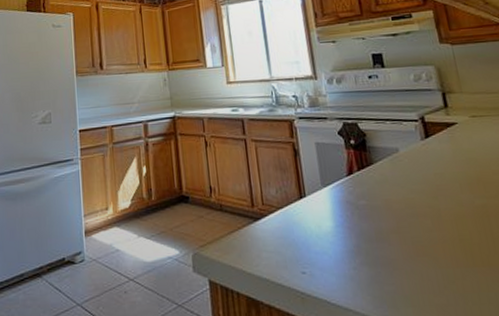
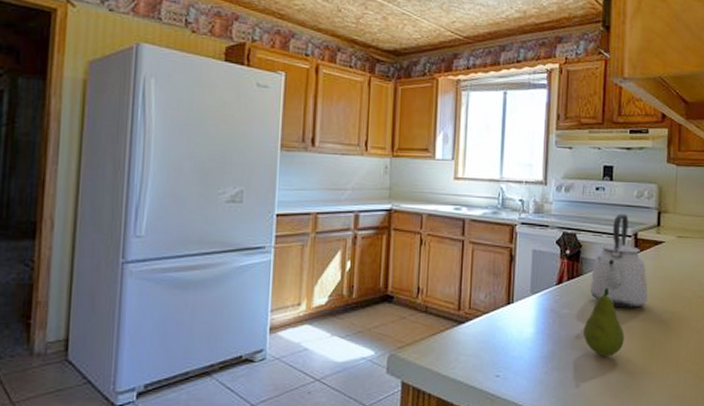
kettle: none [382,98,454,197] -> present [590,213,648,309]
fruit: none [386,174,437,249] -> present [583,287,625,356]

